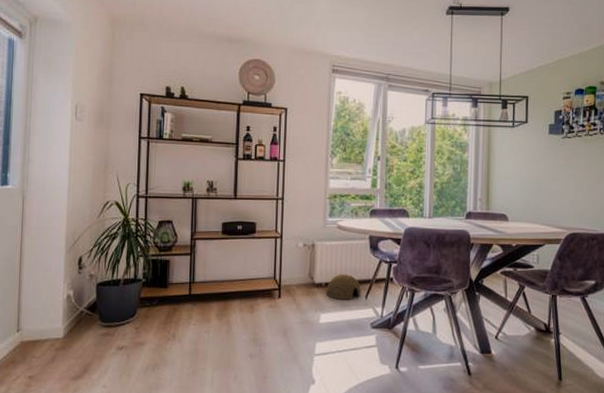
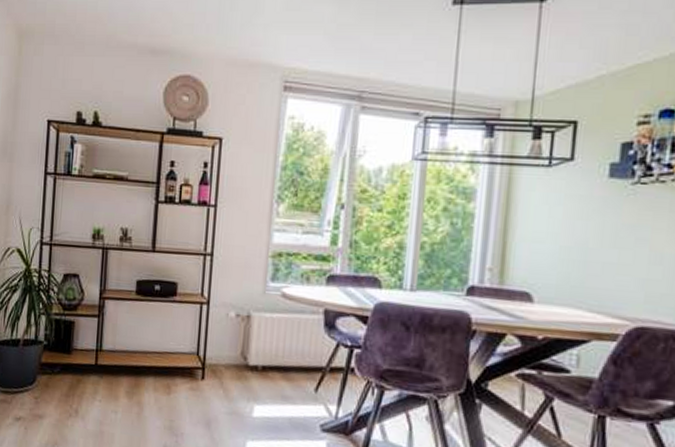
woven basket: present [325,274,361,300] -> none [262,356,310,391]

